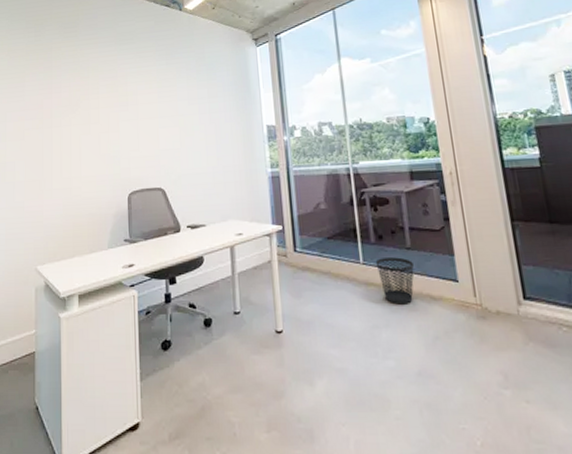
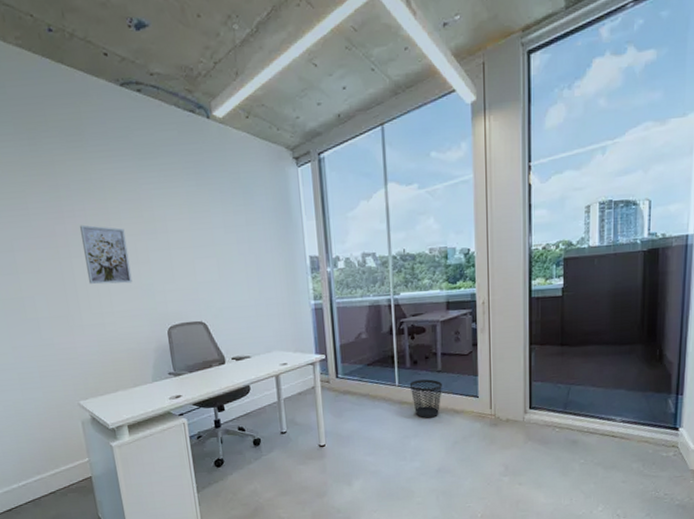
wall art: none [63,99,102,151] -> present [80,224,132,285]

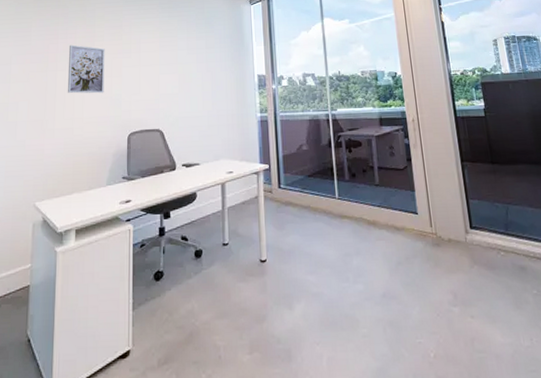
wastebasket: present [409,379,442,418] -> none [349,193,381,235]

